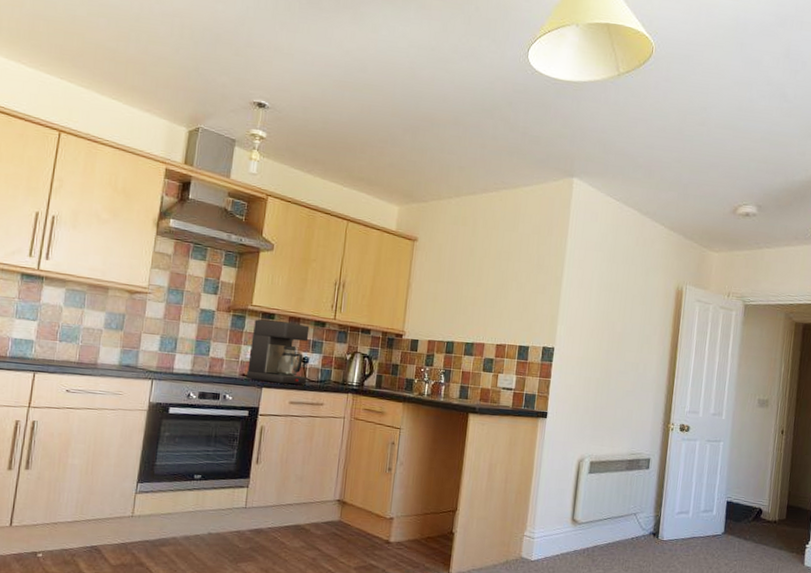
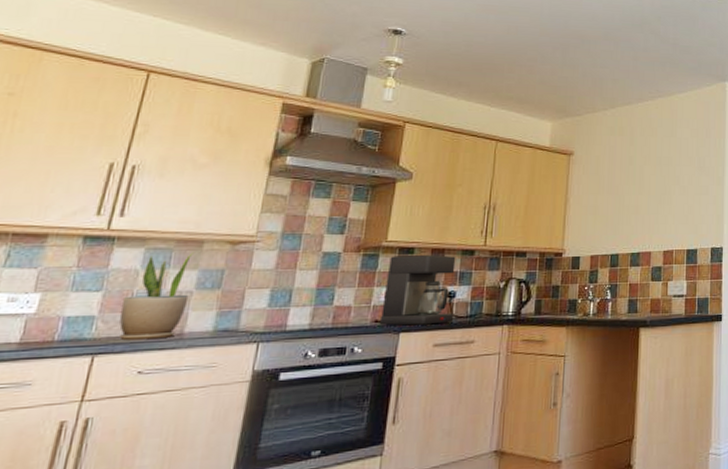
potted plant: none [50,296,103,367] -> present [119,252,195,341]

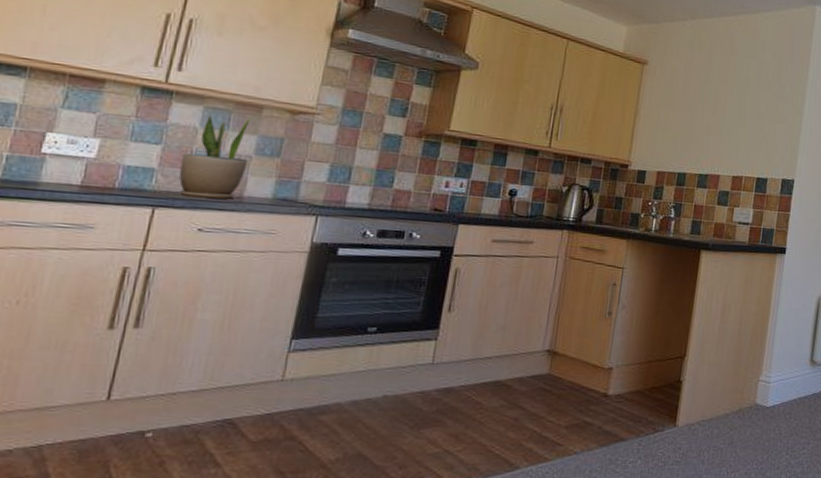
coffee maker: present [379,255,456,326] -> none [438,146,519,220]

